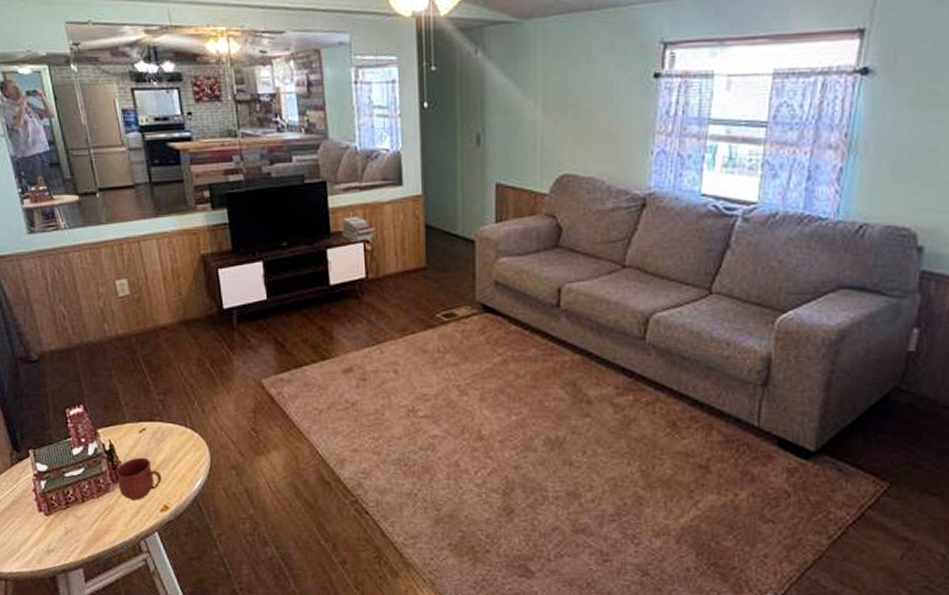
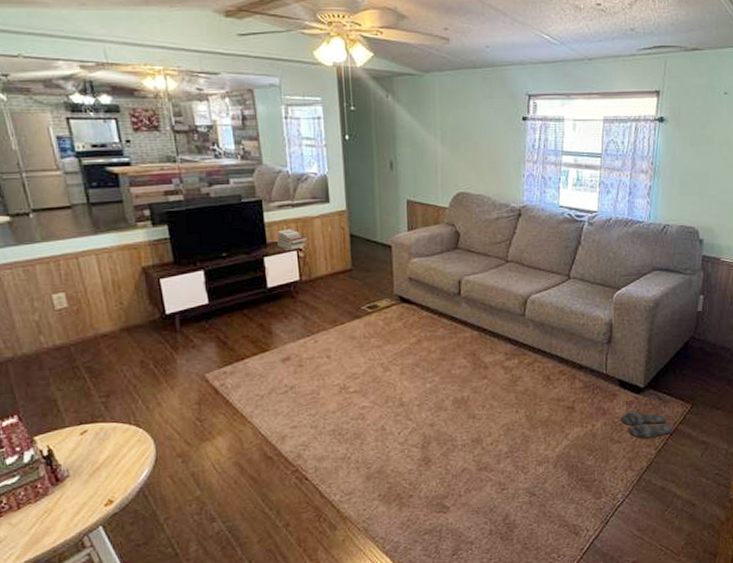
mug: present [115,457,162,501] -> none [55,457,106,500]
slippers: none [778,482,860,523] -> present [622,411,675,439]

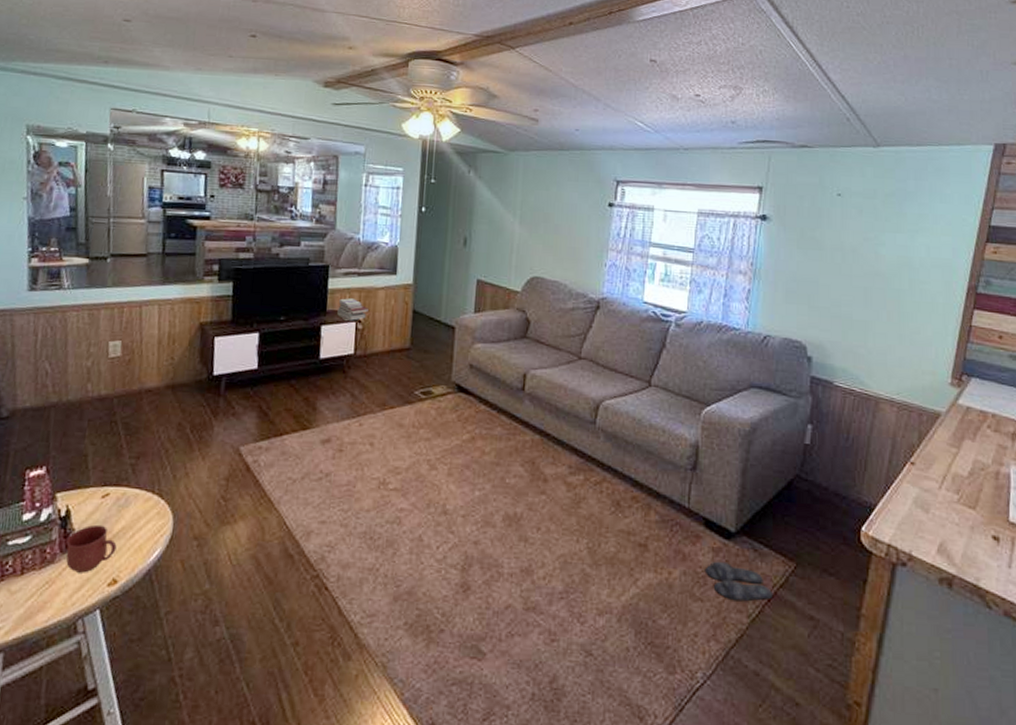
mug: none [55,457,106,500] -> present [66,524,117,573]

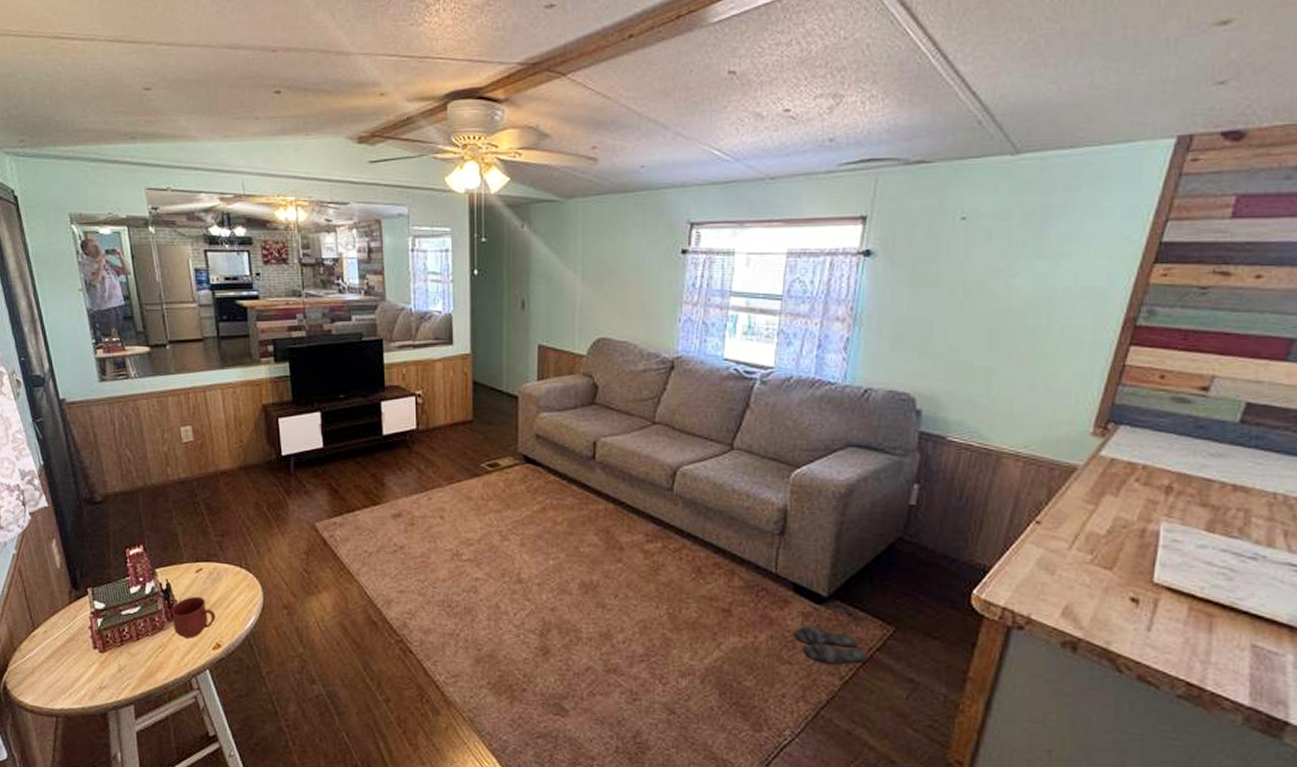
books: present [337,298,370,321] -> none [396,372,428,395]

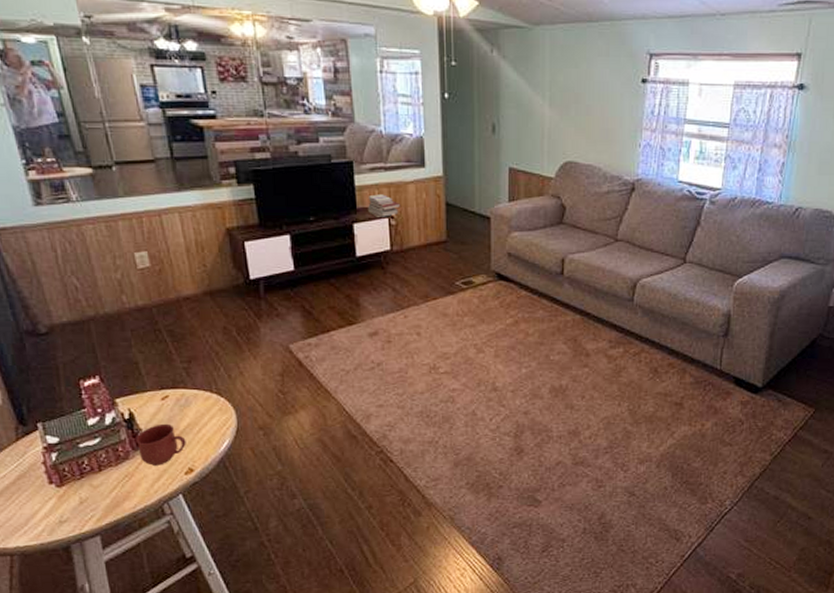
books: none [396,372,428,395] -> present [368,194,401,217]
slippers: present [795,625,869,665] -> none [735,412,794,443]

